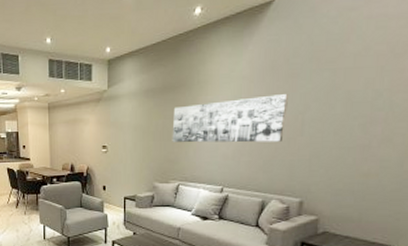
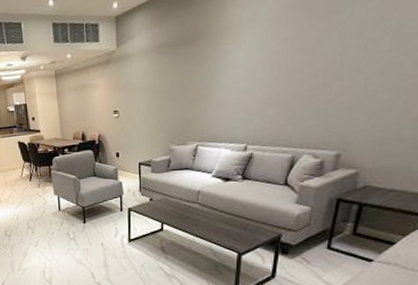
wall art: present [172,93,289,143] -> none [188,32,326,101]

